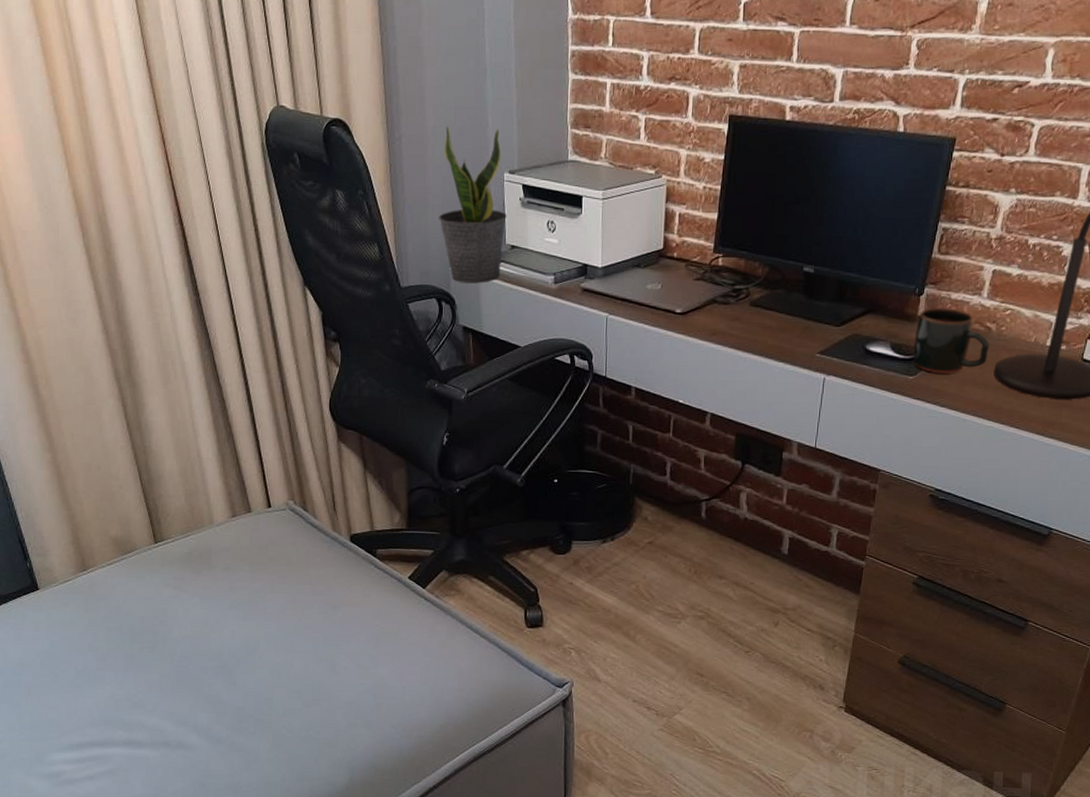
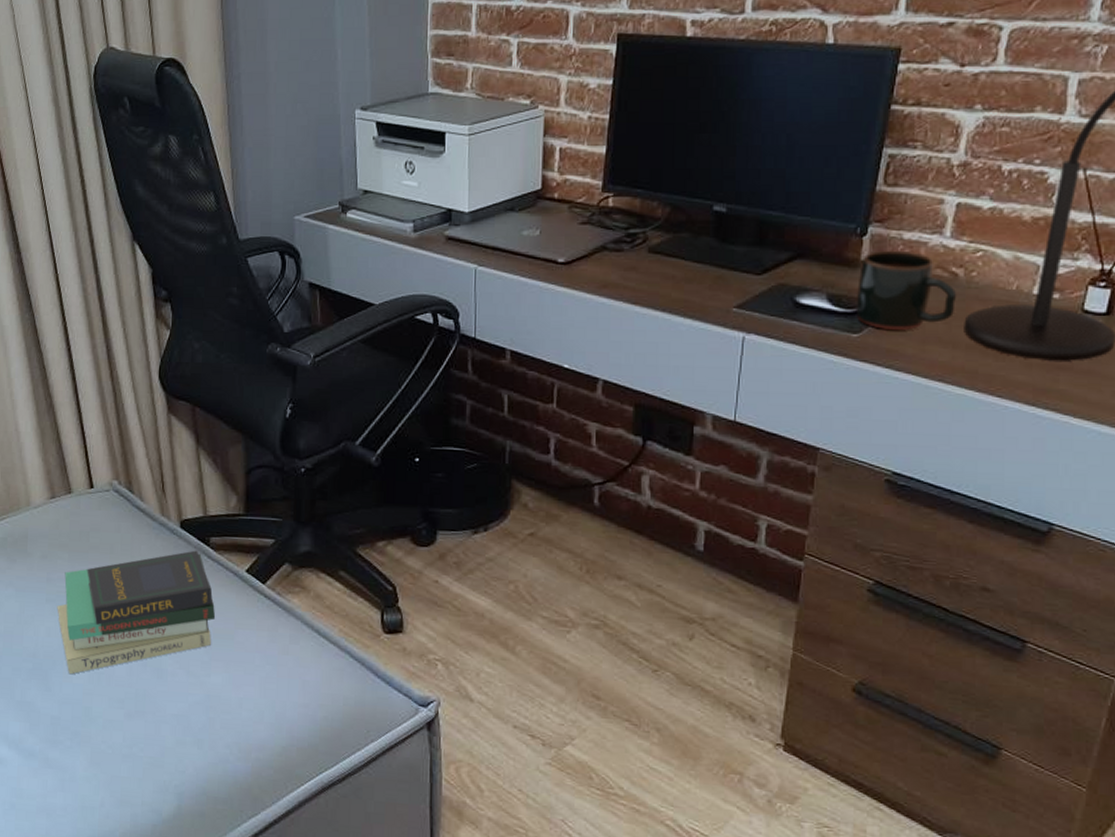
books: none [239,560,381,671] -> present [57,550,215,675]
potted plant: present [439,125,507,284] -> none [282,59,358,234]

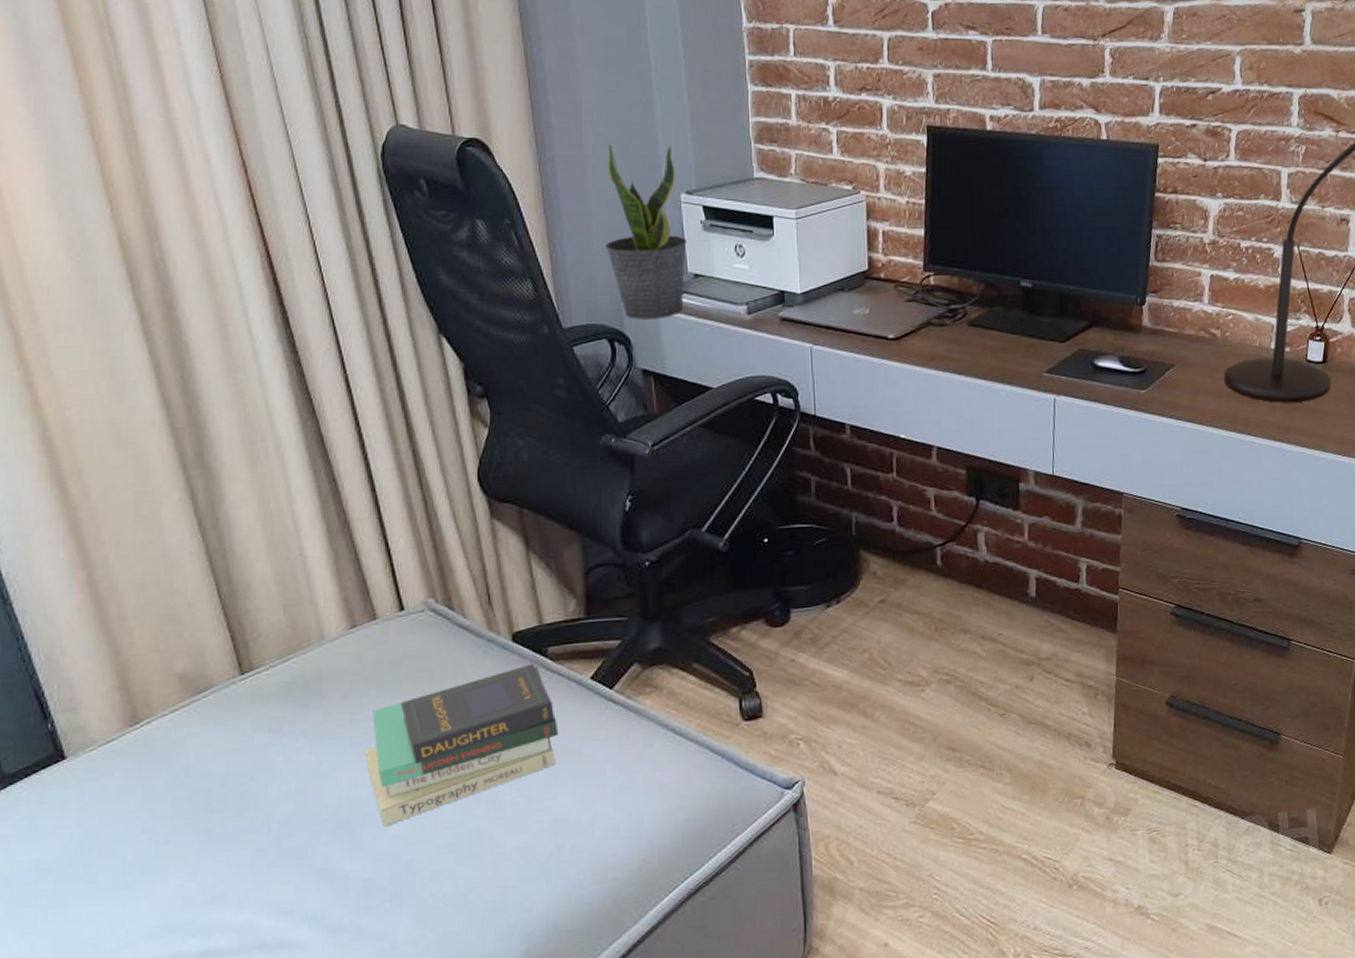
potted plant: none [282,59,358,234] -> present [605,142,687,320]
mug: present [856,250,957,330] -> none [1141,316,1217,385]

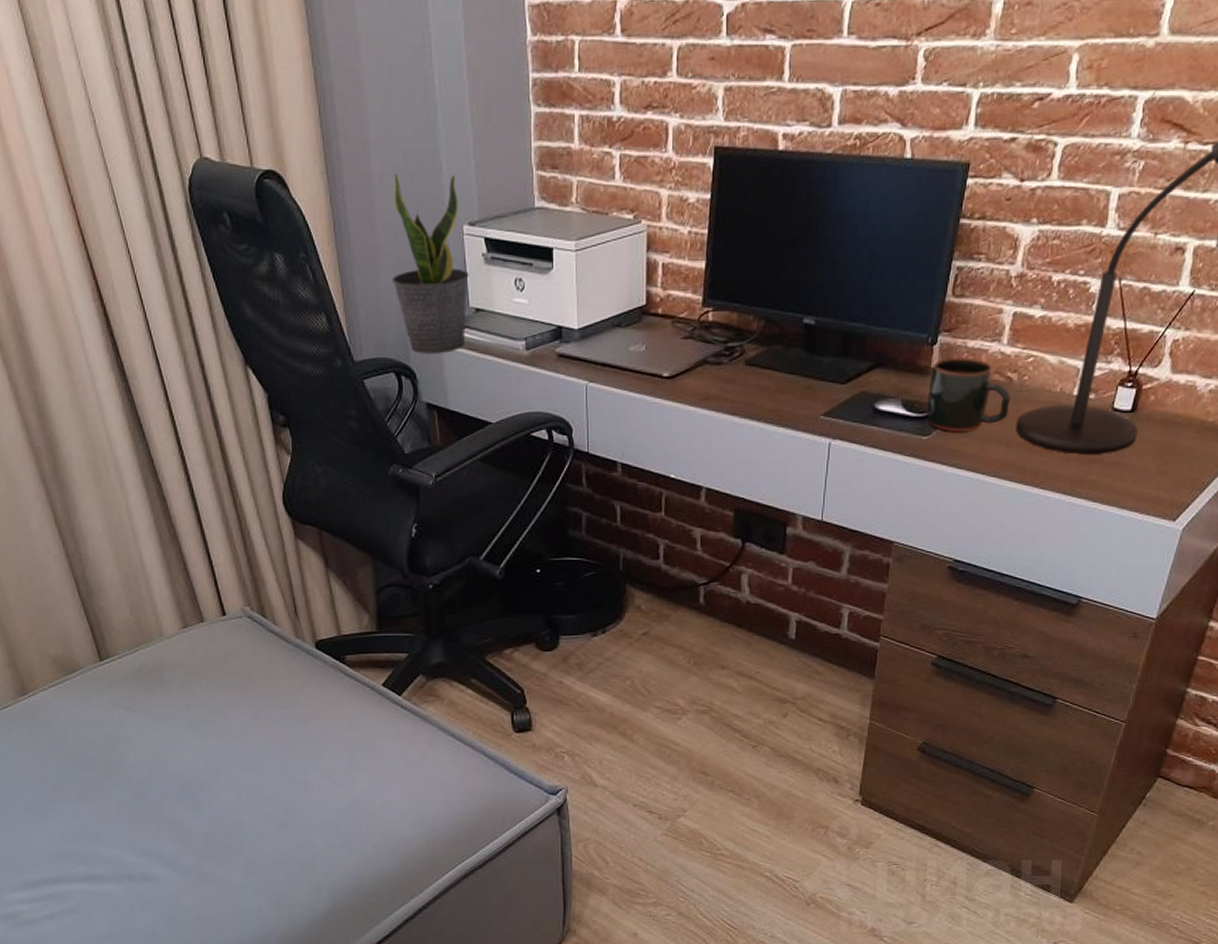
books: present [364,663,558,827] -> none [199,669,355,794]
mug: none [1141,316,1217,385] -> present [926,357,1011,431]

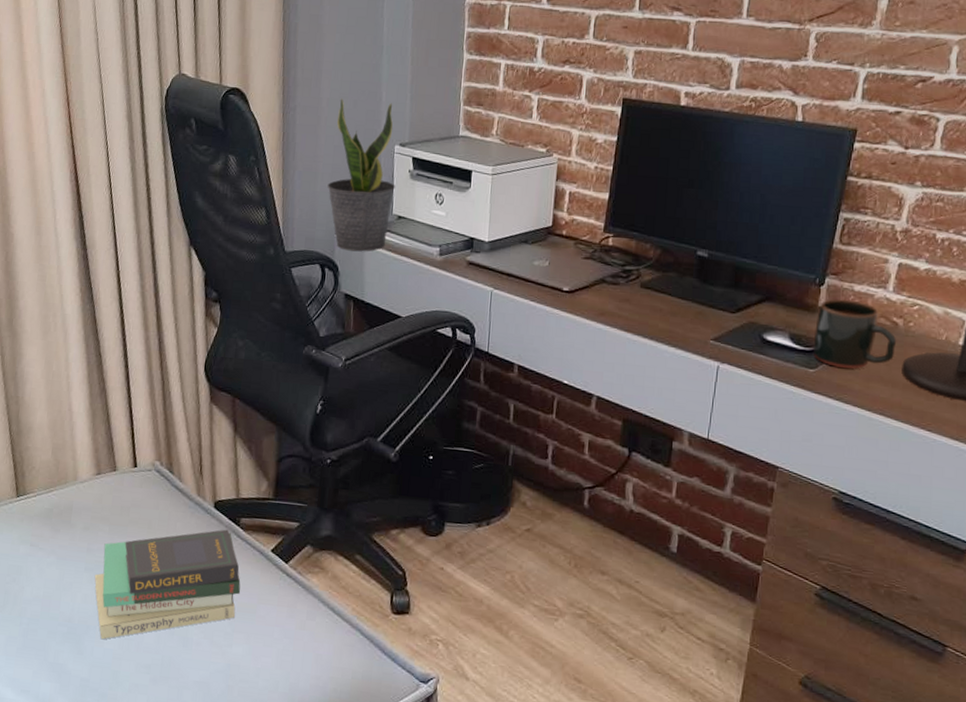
books: none [199,669,355,794] -> present [94,529,241,640]

